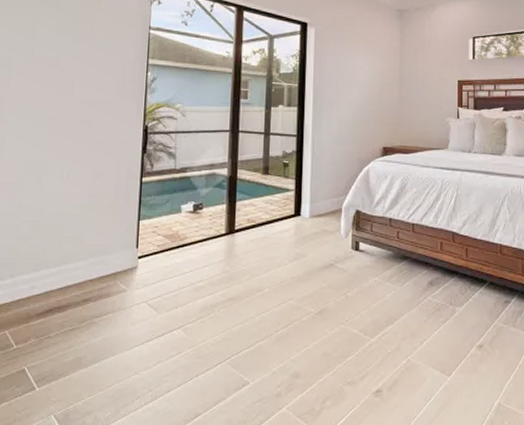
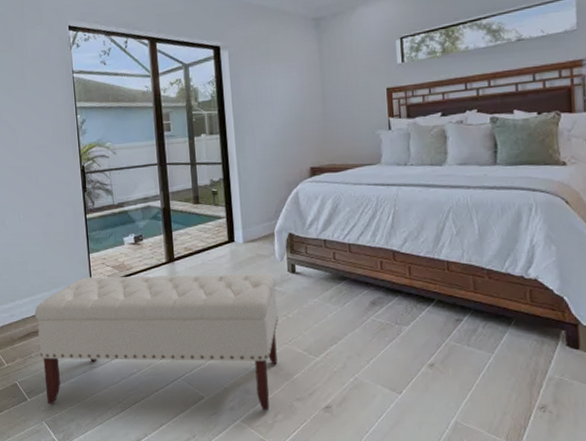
bench: none [61,246,338,397] -> present [34,273,278,411]

